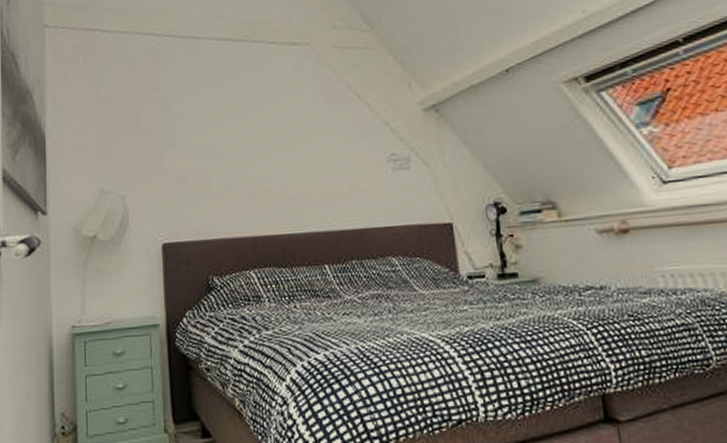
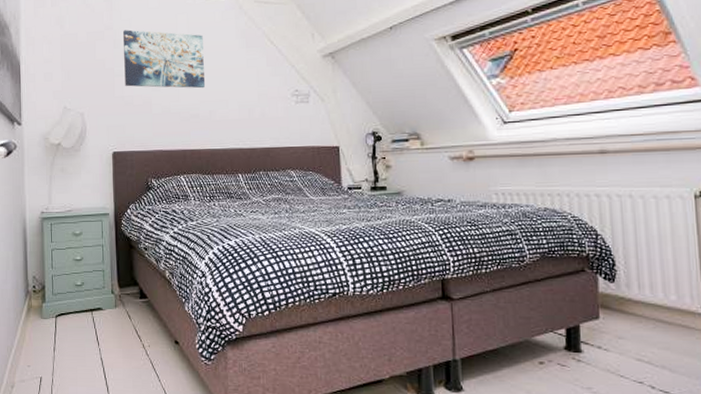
wall art: none [172,89,278,160] -> present [122,30,206,89]

